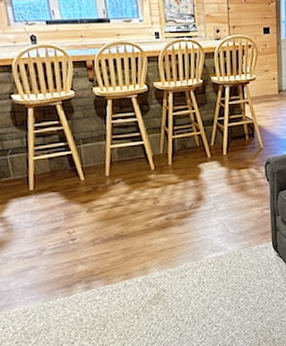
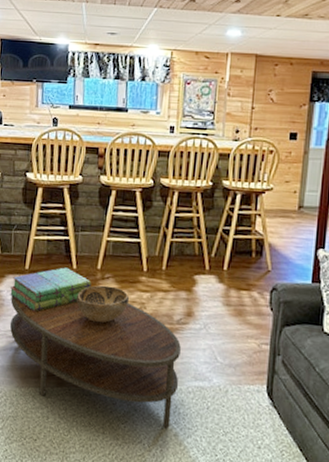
stack of books: none [16,180,103,229] -> present [9,267,92,312]
coffee table: none [19,201,200,303] -> present [9,295,181,429]
decorative bowl: none [90,189,142,225] -> present [76,285,129,324]

